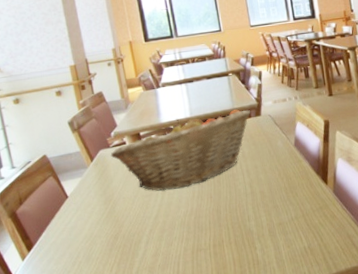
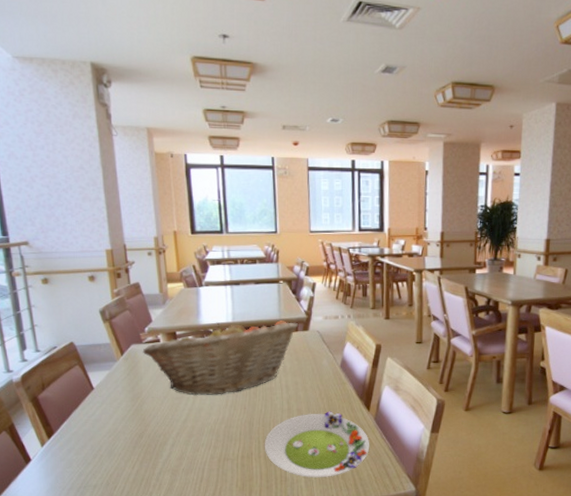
salad plate: none [233,189,333,258] -> present [264,411,370,478]

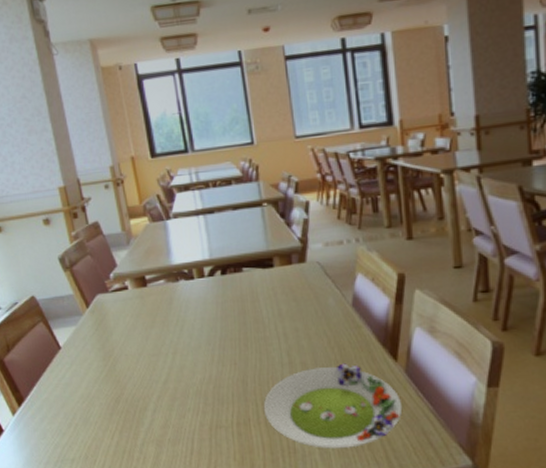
fruit basket: present [142,320,298,396] -> none [109,252,291,351]

